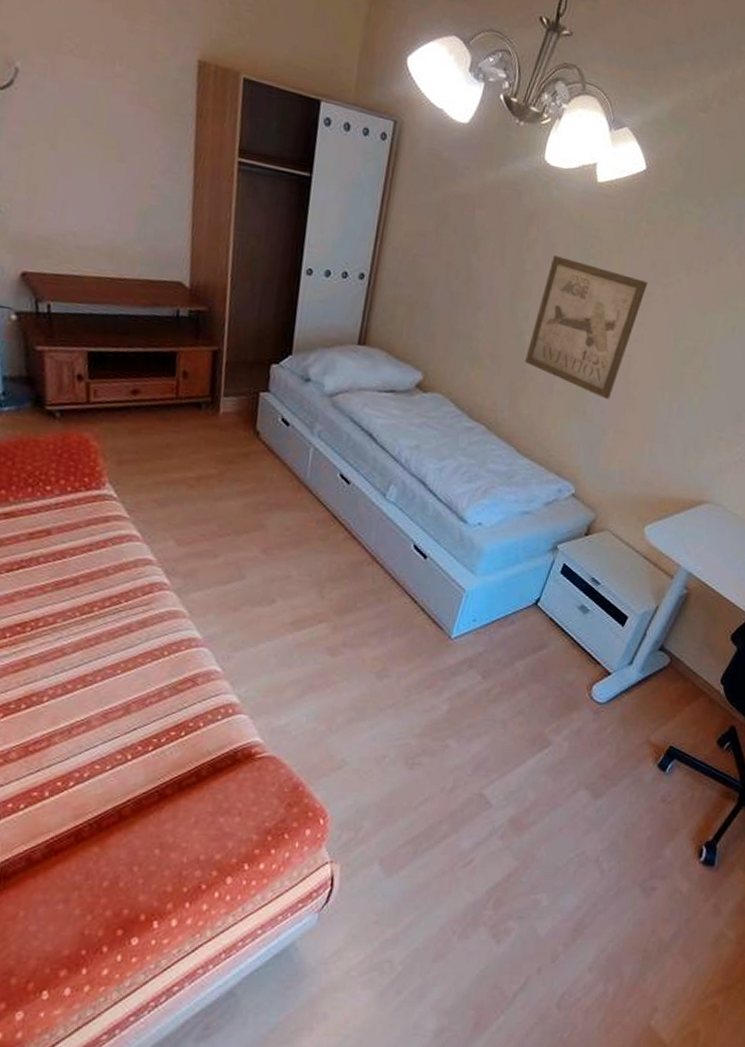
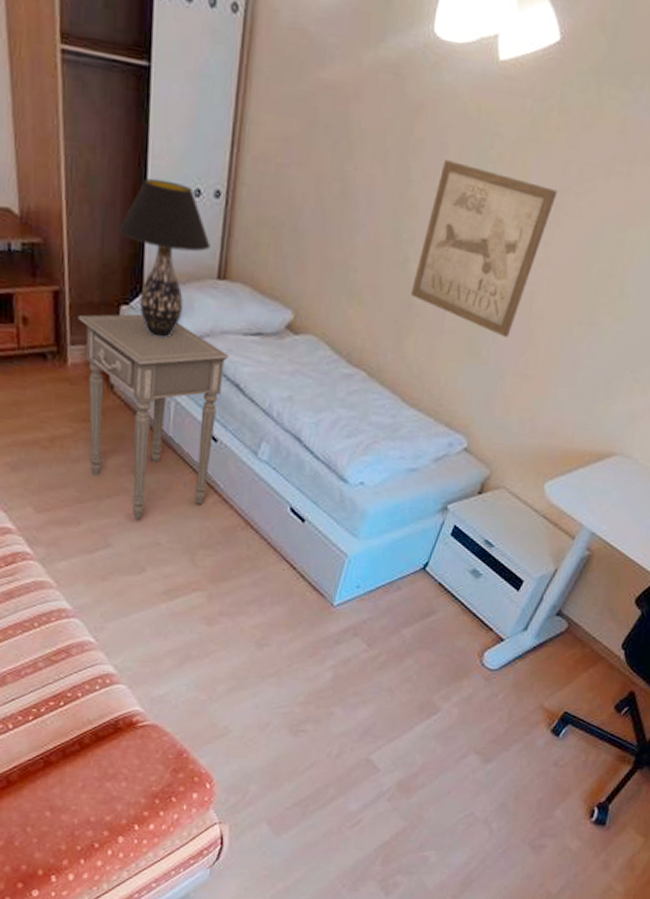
side table: none [231,371,364,553] -> present [77,313,228,519]
table lamp: none [274,262,354,393] -> present [119,178,211,338]

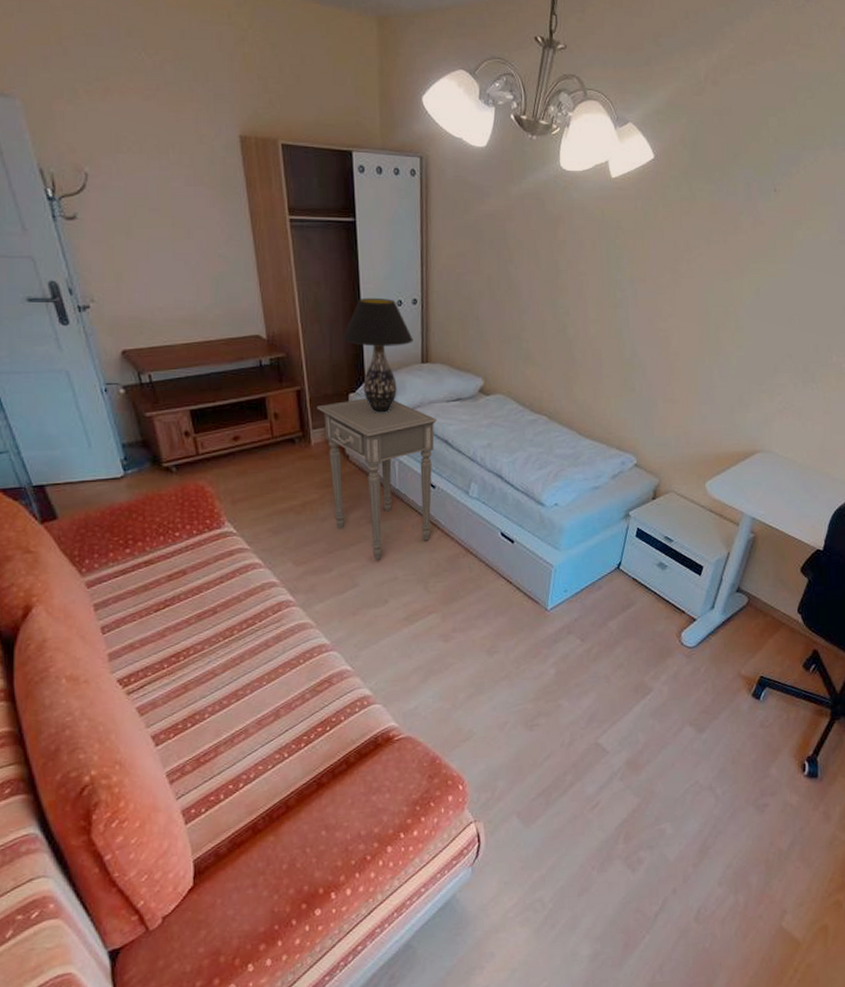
wall art: present [410,160,558,337] -> none [572,252,673,373]

